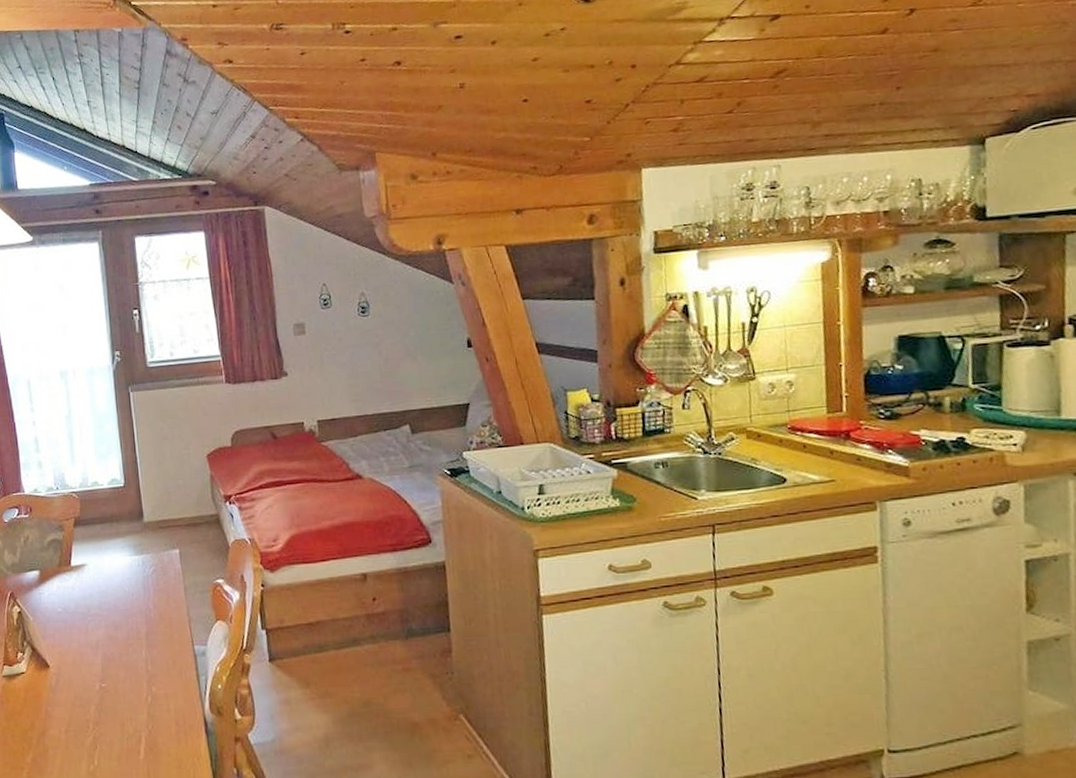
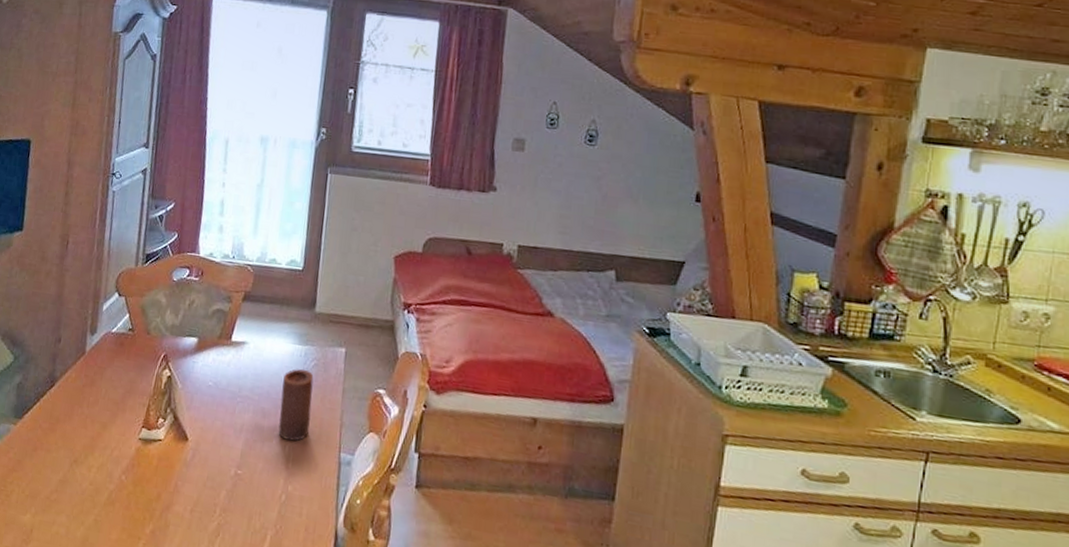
candle: none [127,577,161,646] -> present [278,369,314,441]

